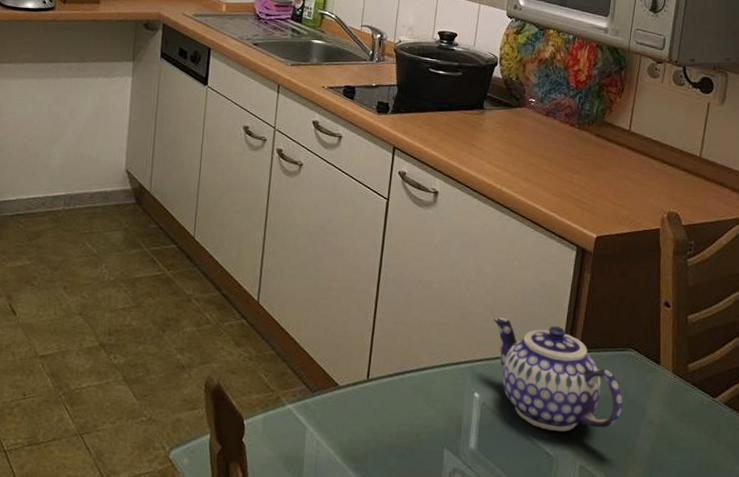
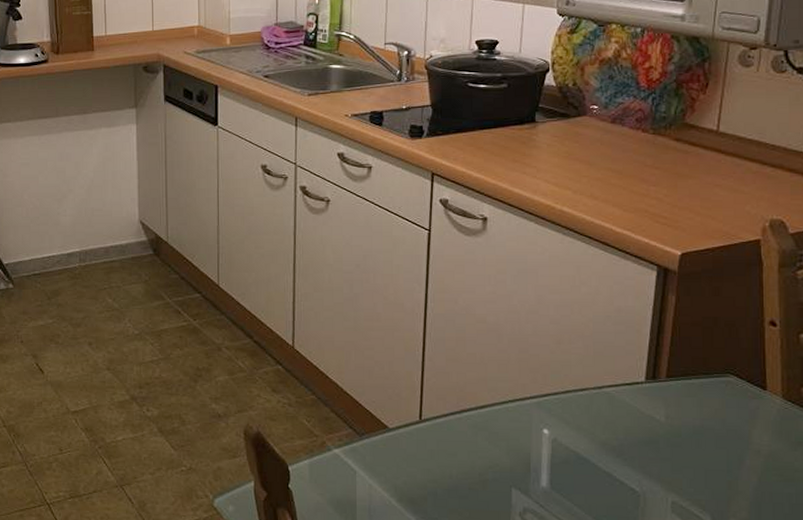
teapot: present [493,317,623,432] -> none [561,348,722,467]

